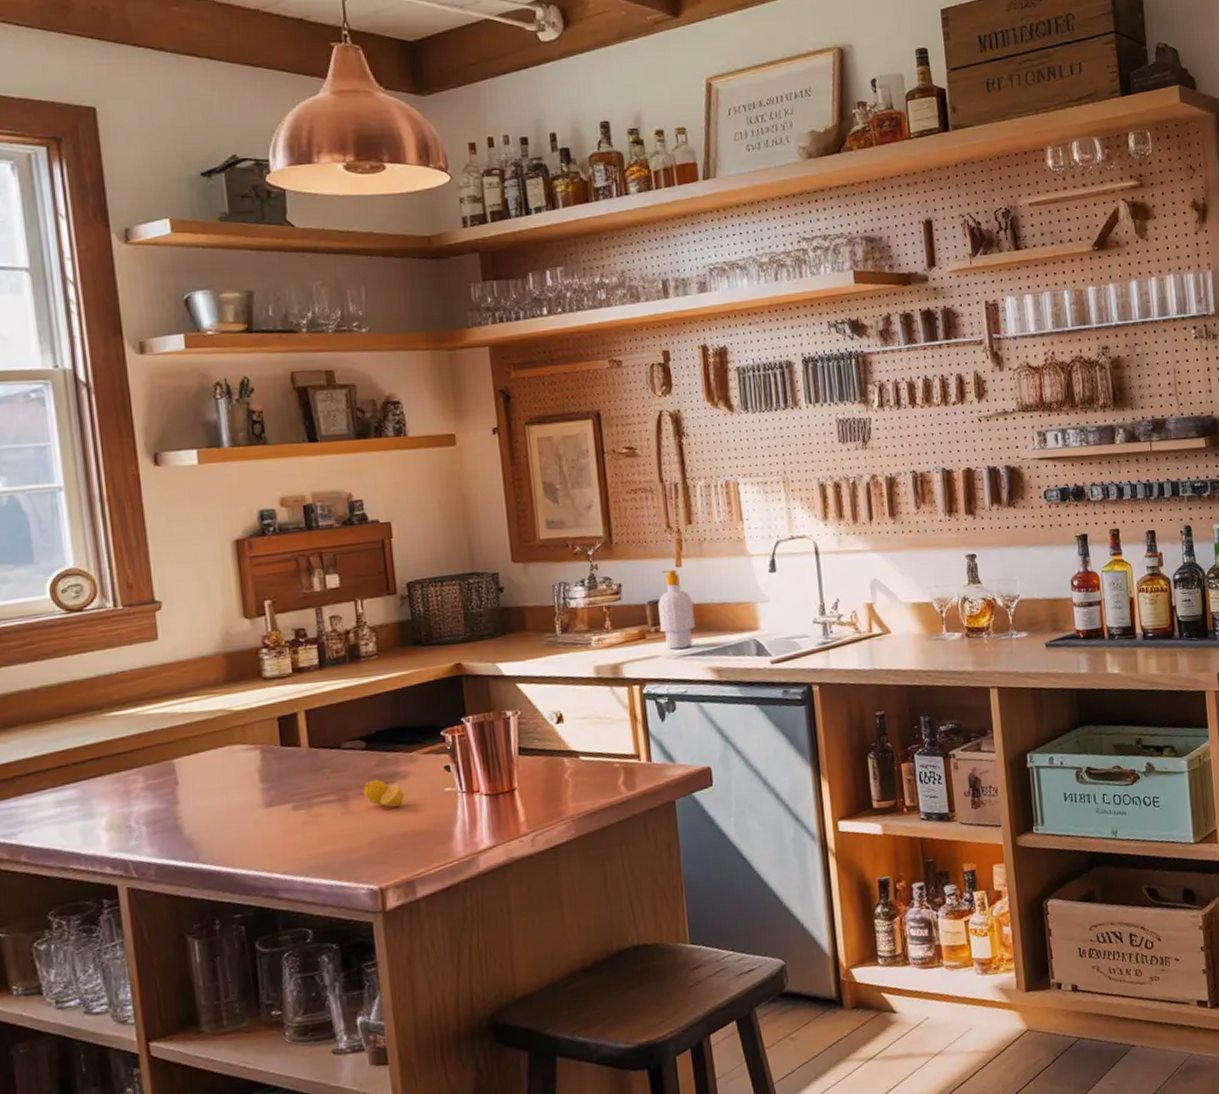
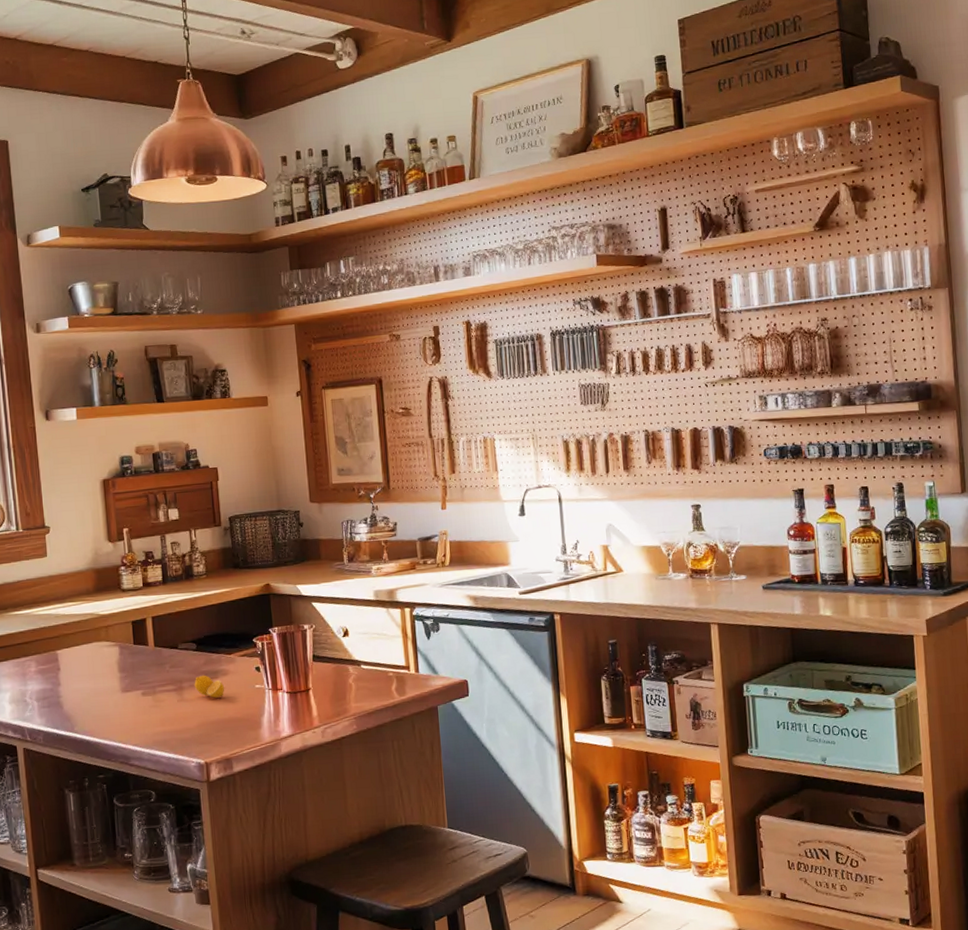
soap bottle: present [658,569,695,650] -> none [426,511,456,579]

